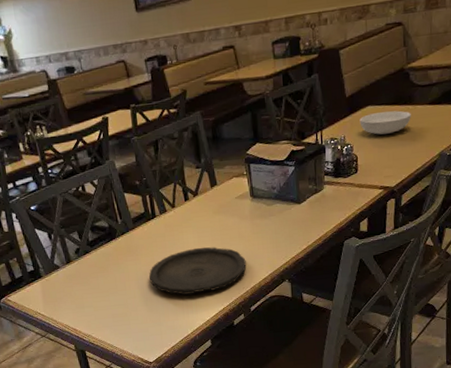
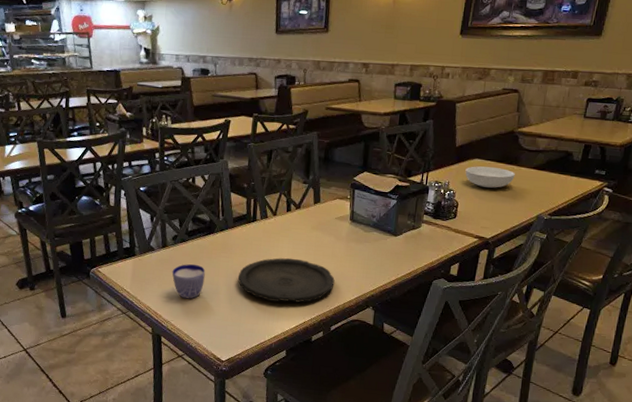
cup: none [82,273,117,310] -> present [172,263,205,299]

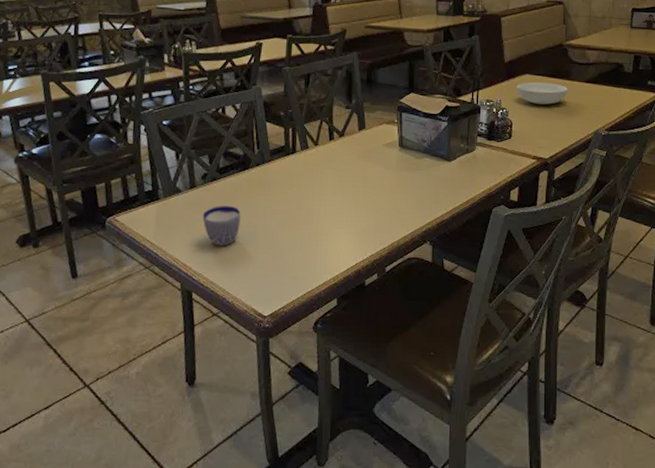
plate: present [237,258,335,303] -> none [278,192,387,244]

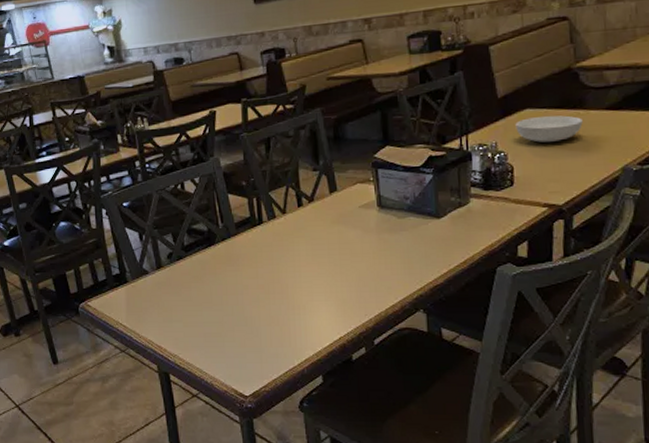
cup: present [202,205,241,246] -> none [172,283,212,326]

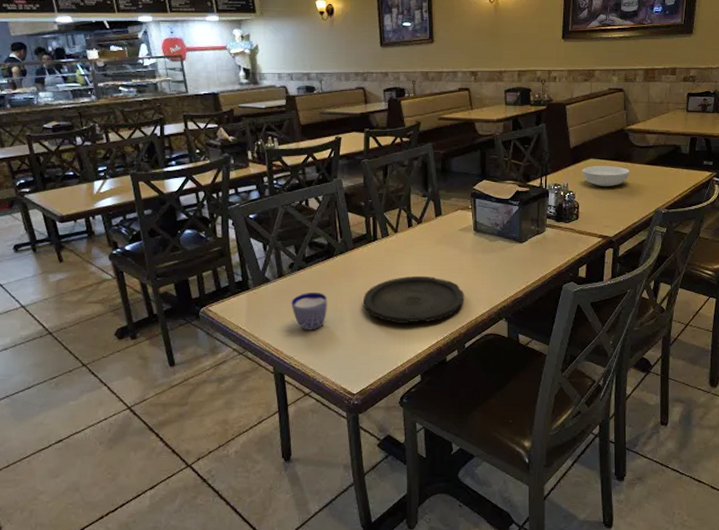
cup: none [172,283,212,326] -> present [291,292,327,331]
plate: none [250,262,370,318] -> present [362,275,464,324]

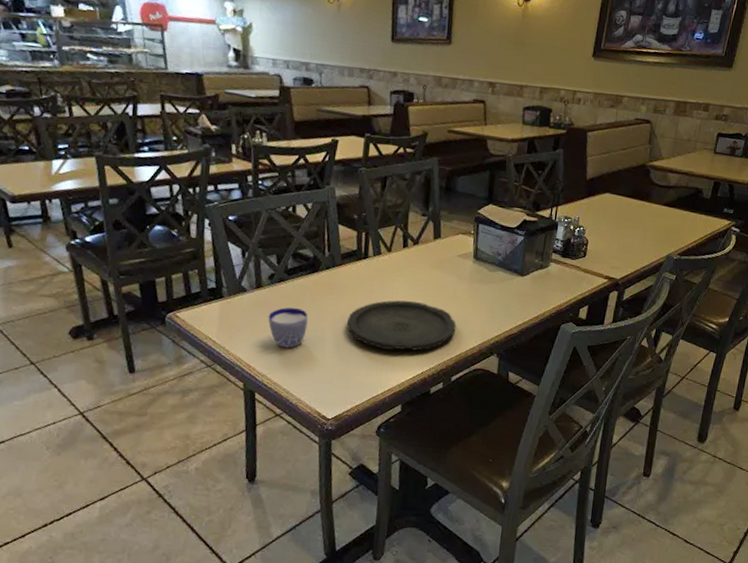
serving bowl: present [582,166,630,187] -> none [595,201,646,226]

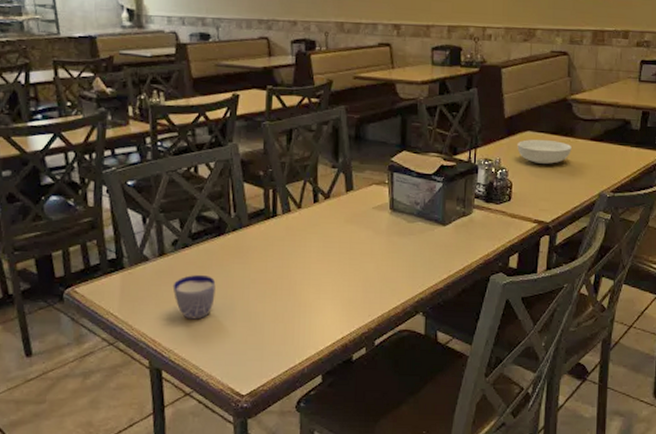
plate: present [346,300,456,351] -> none [257,259,376,316]
serving bowl: none [595,201,646,226] -> present [517,139,572,165]

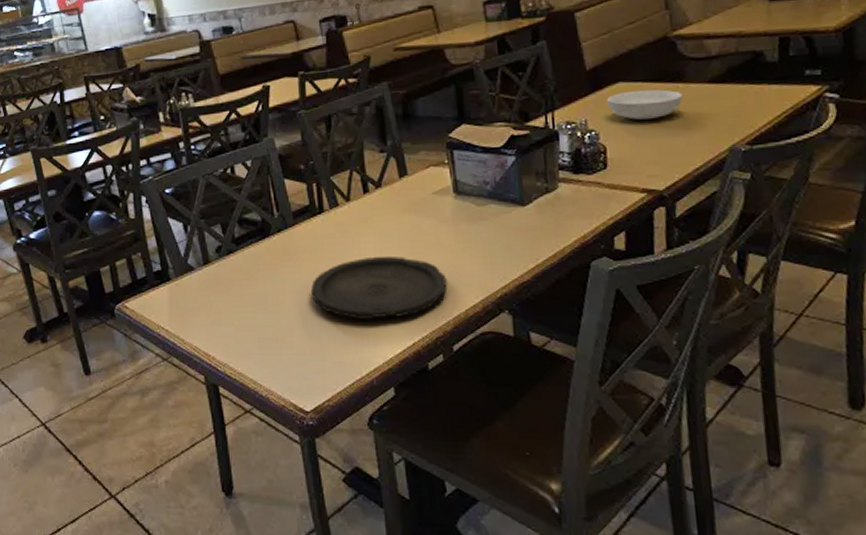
cup: present [172,274,216,320] -> none [221,281,266,330]
plate: none [257,259,376,316] -> present [310,256,447,321]

